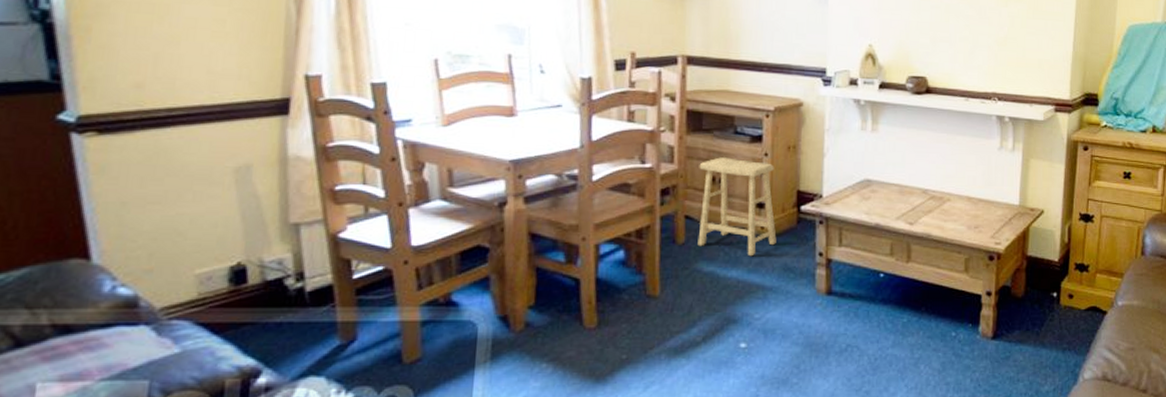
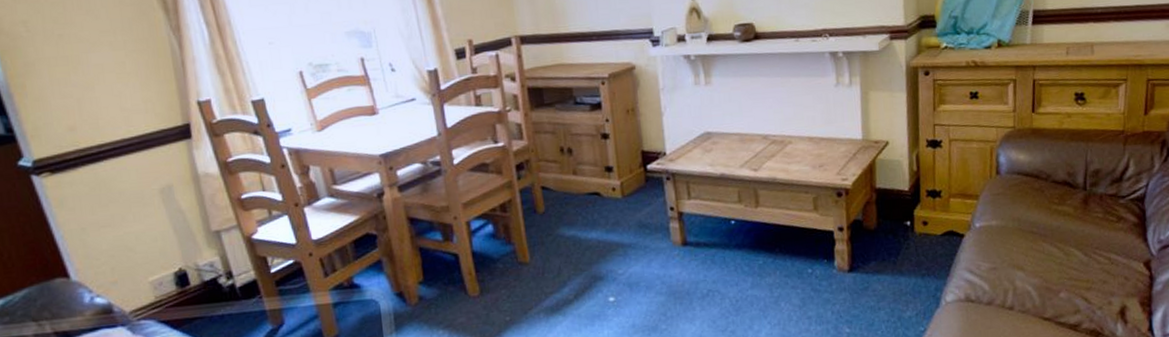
footstool: present [697,157,777,257] -> none [547,127,629,218]

